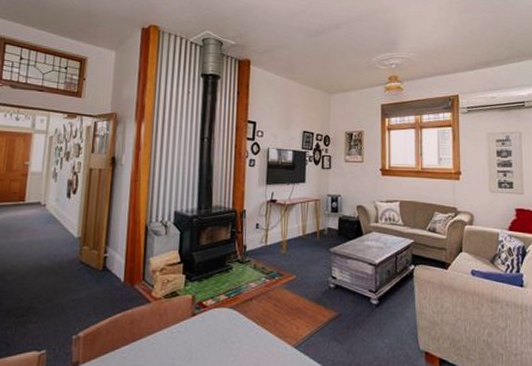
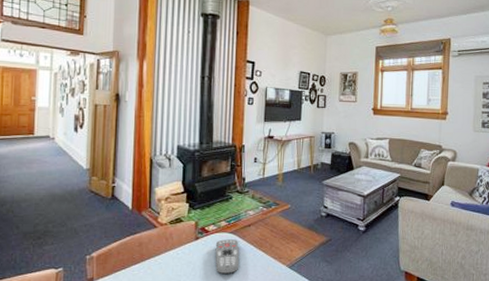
remote control: none [213,315,240,357] -> present [215,239,239,275]

